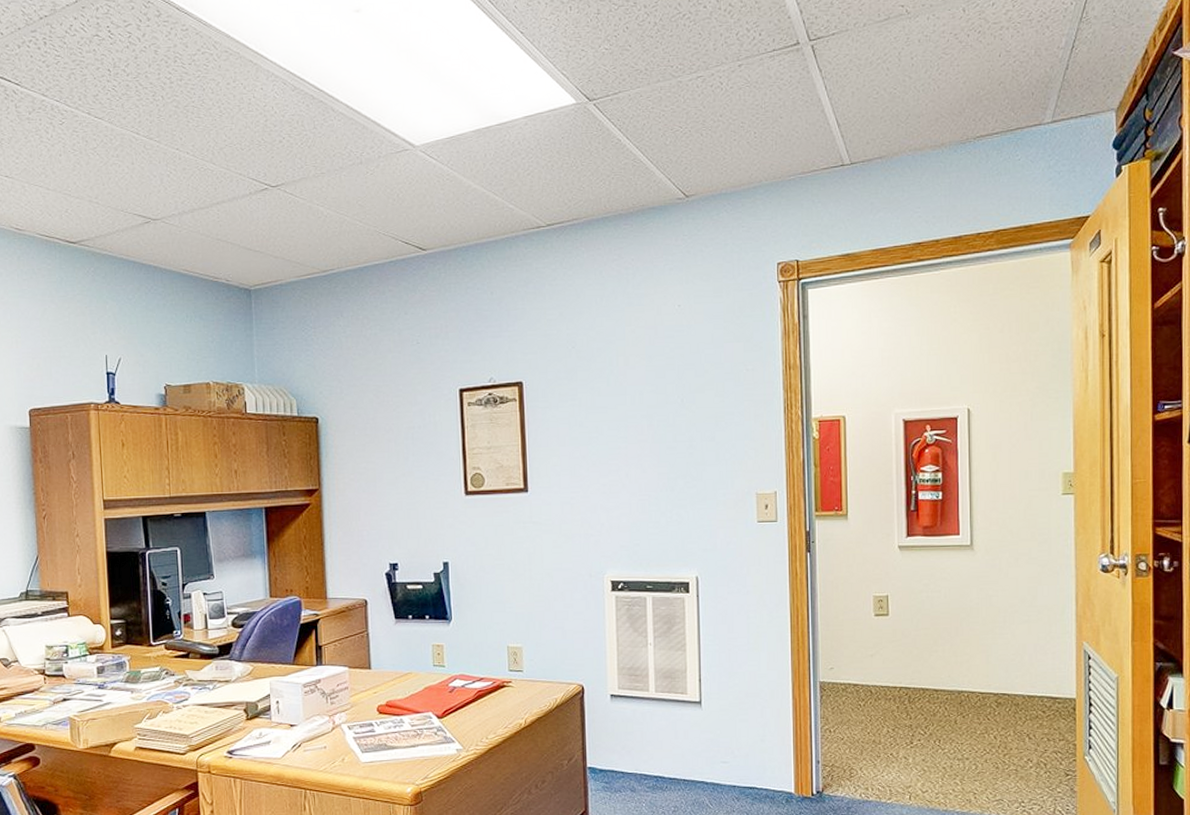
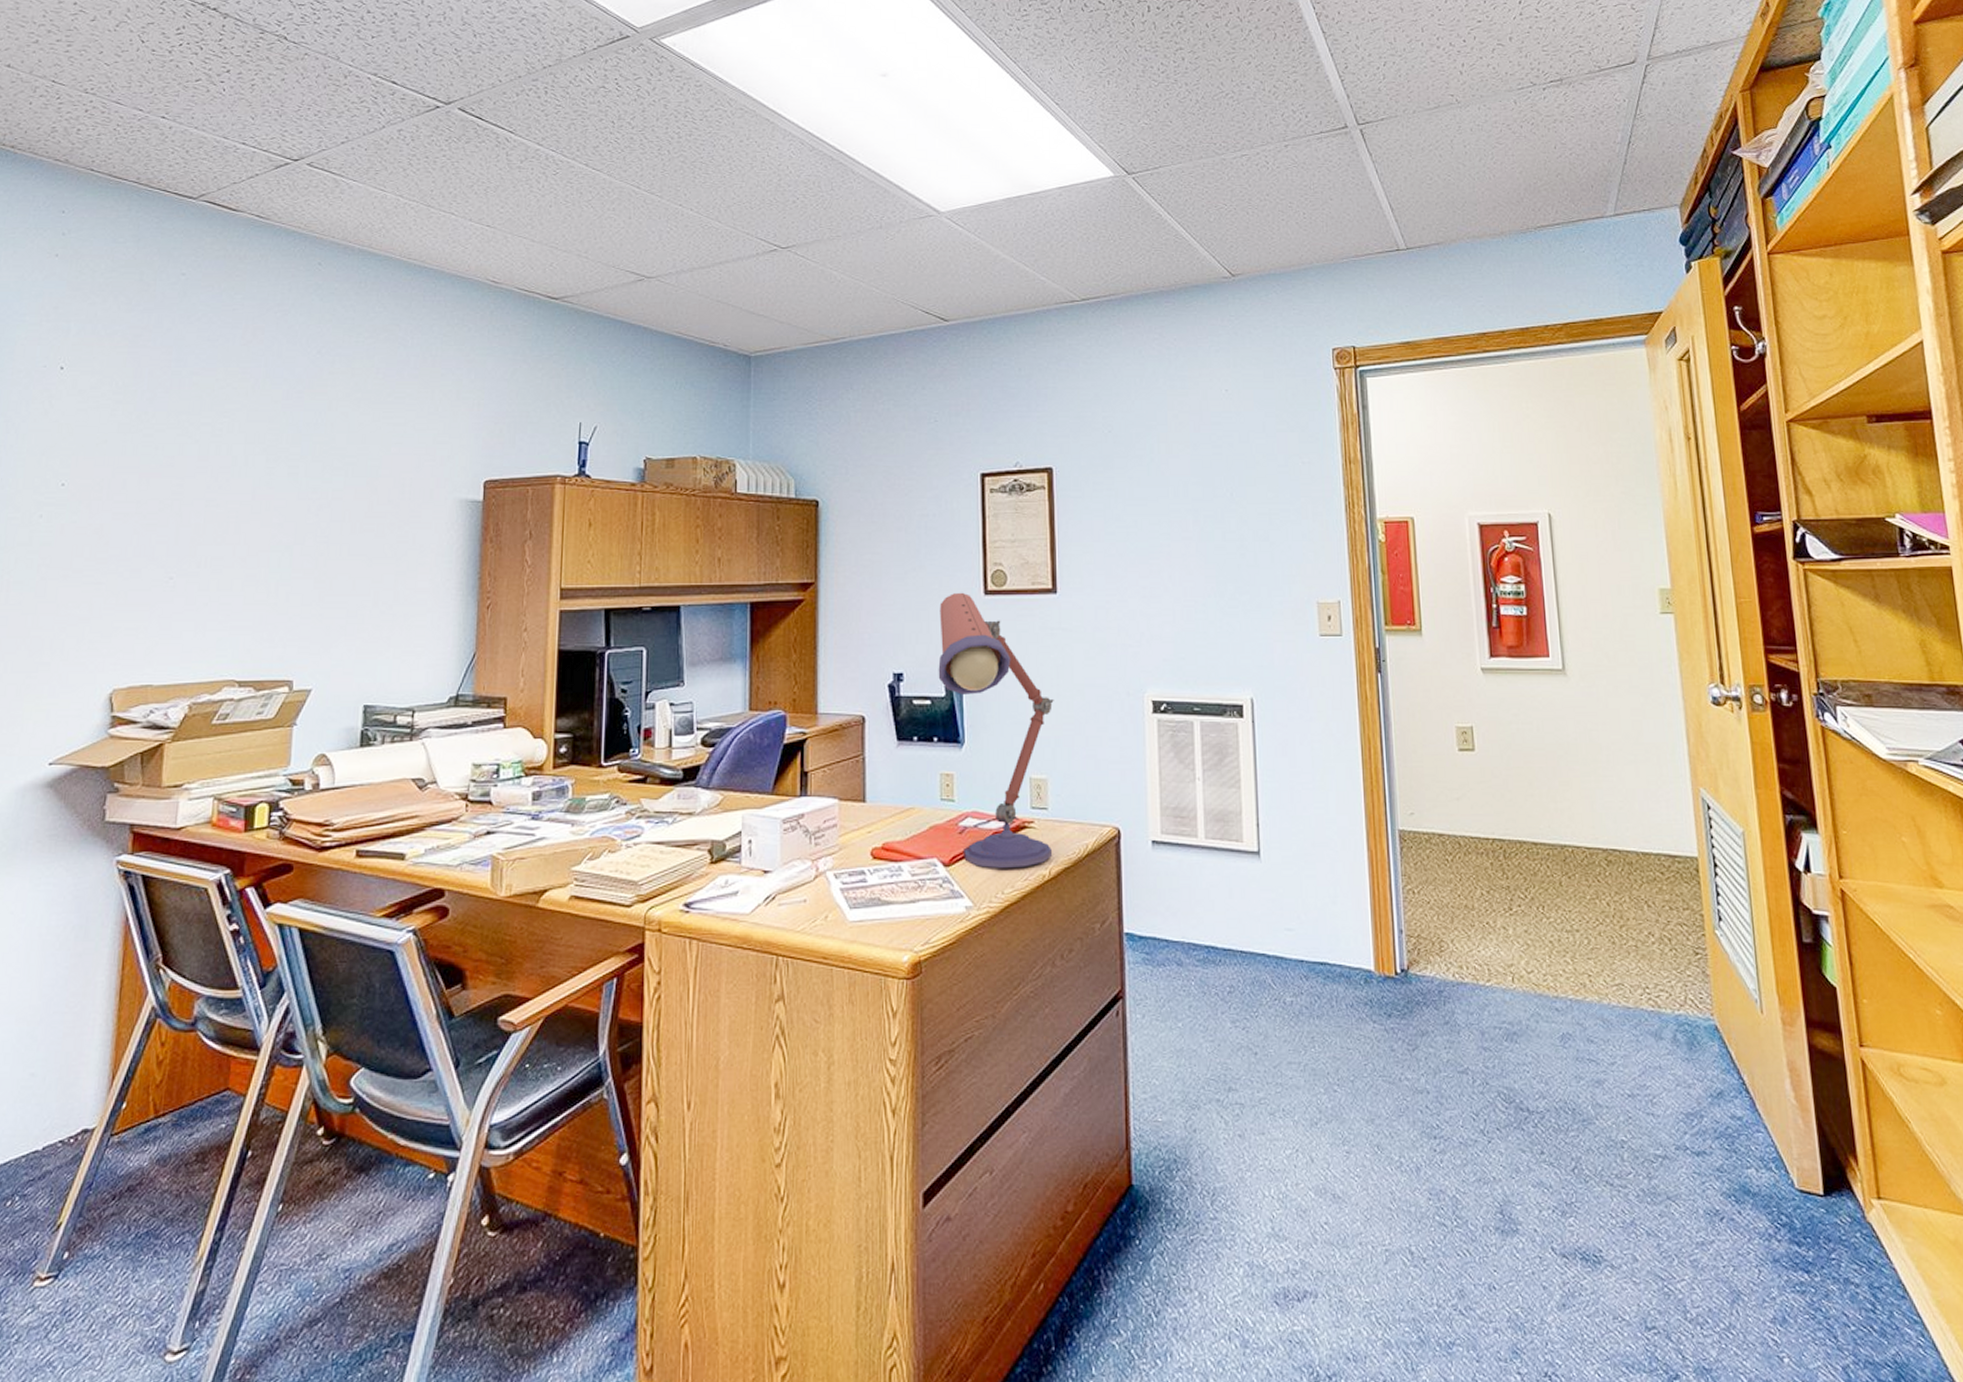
desk lamp: none [427,493,528,719] -> present [938,592,1054,868]

